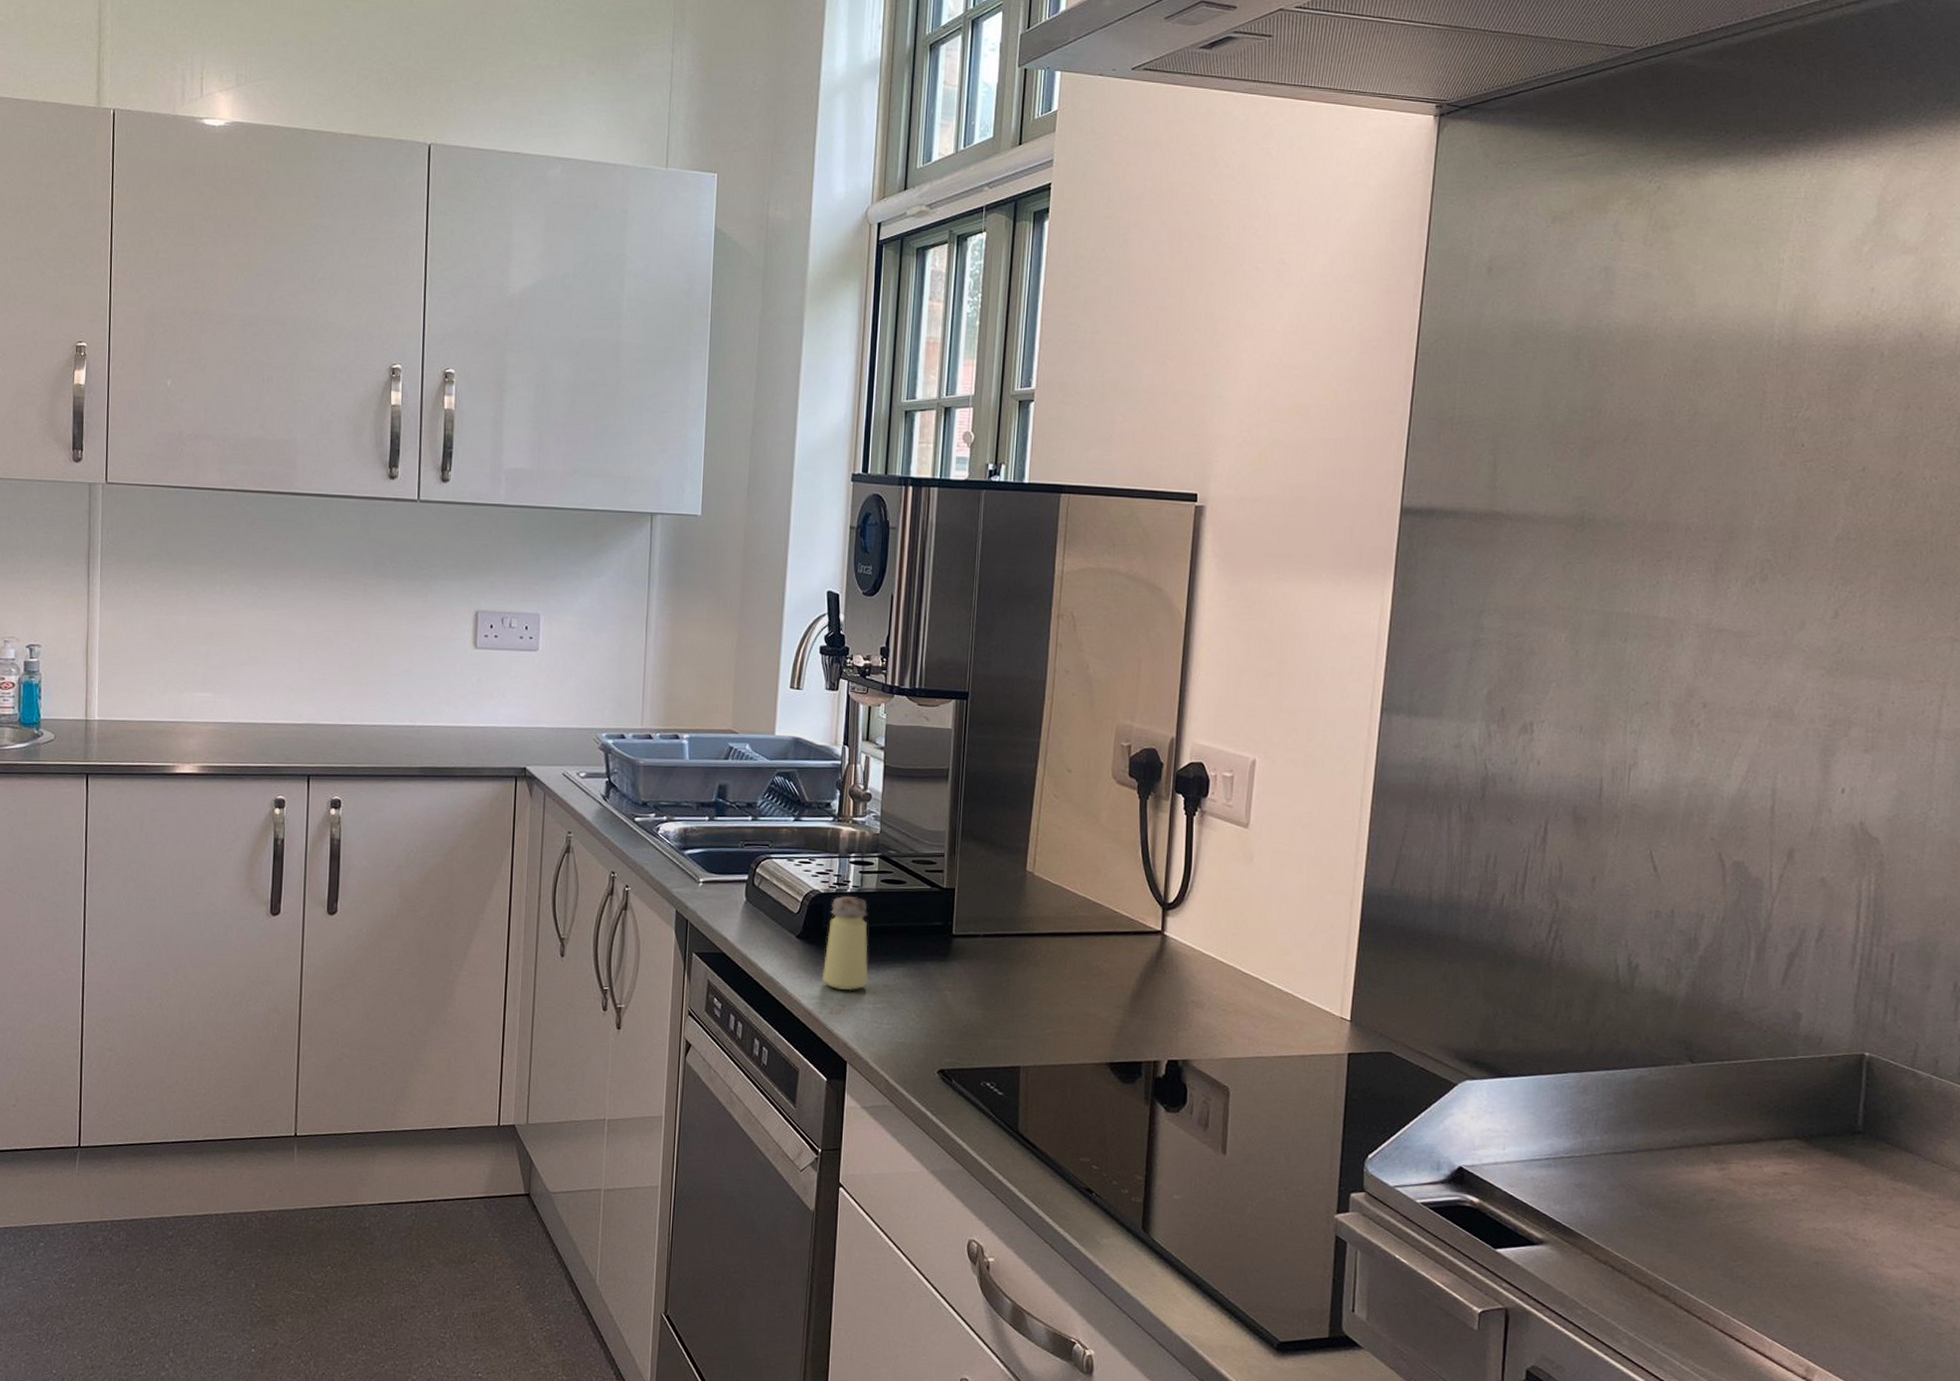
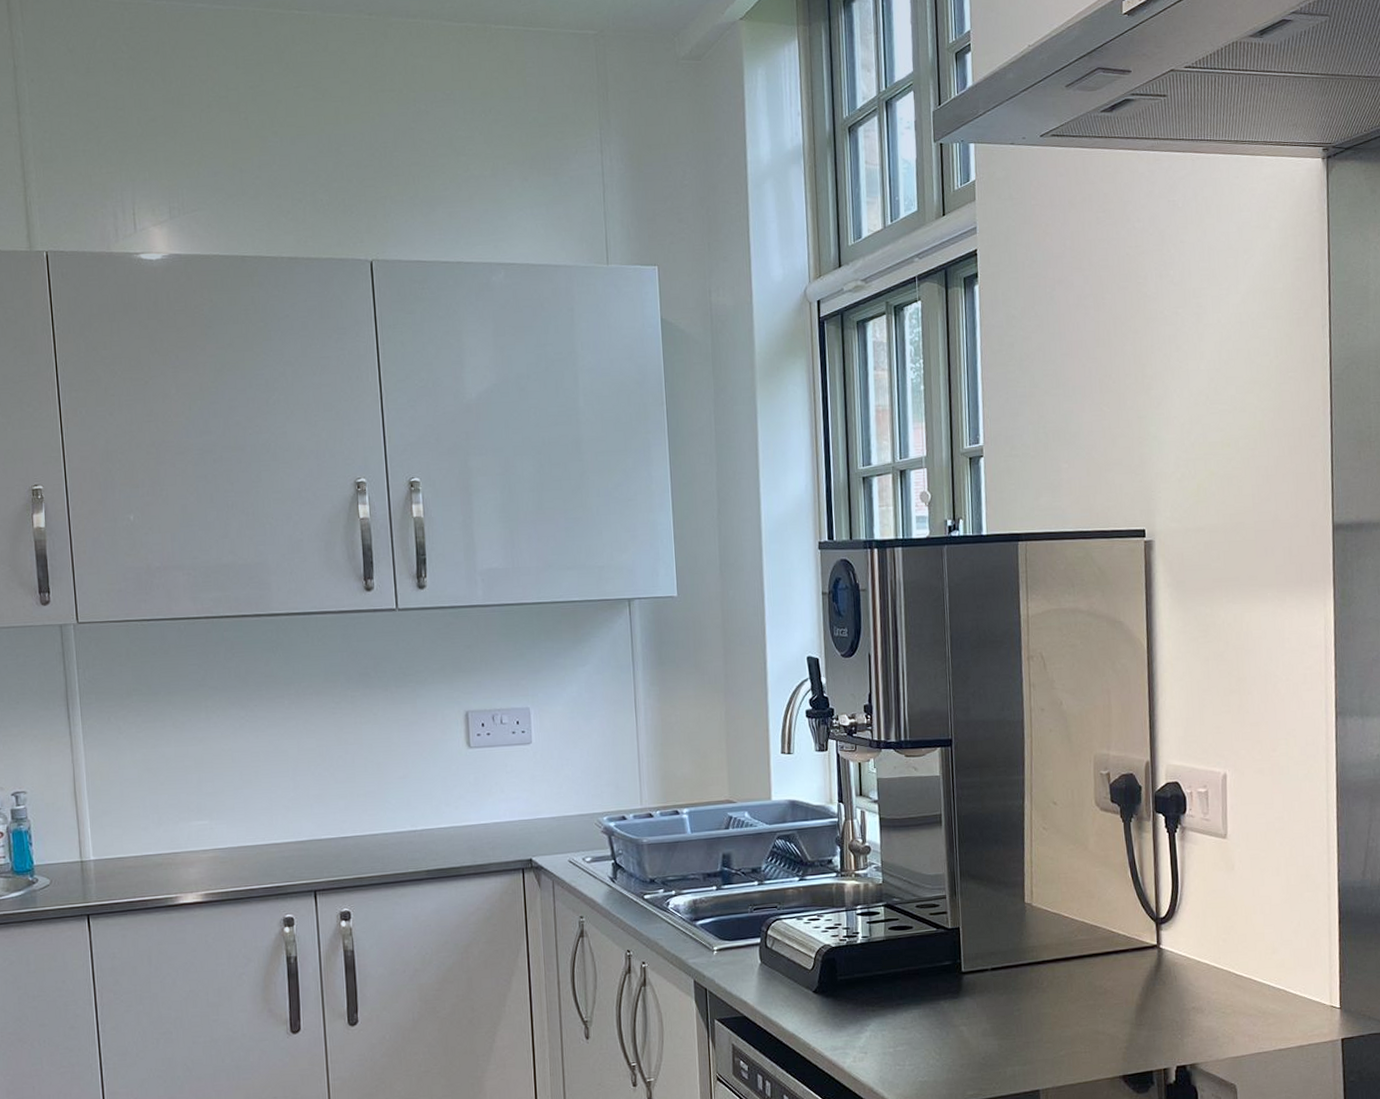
saltshaker: present [821,896,868,991] -> none [841,947,887,1039]

